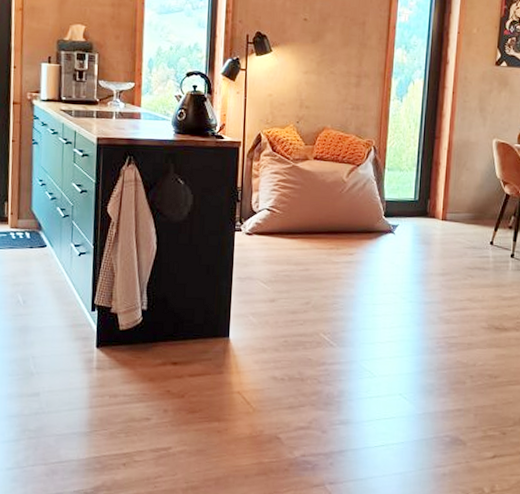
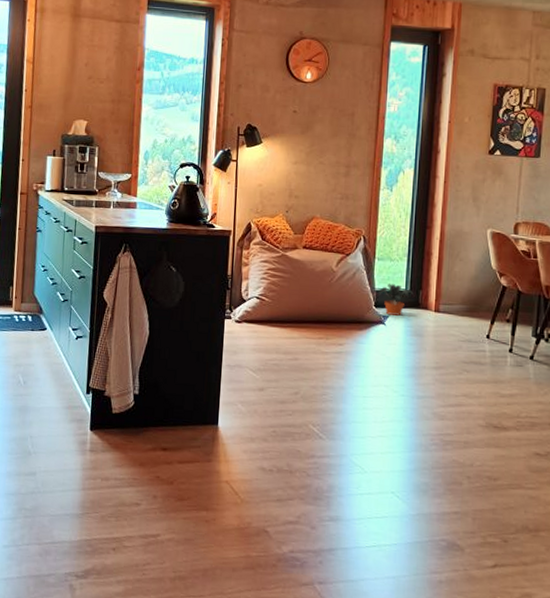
potted plant: none [387,193,422,225] -> present [377,284,414,316]

